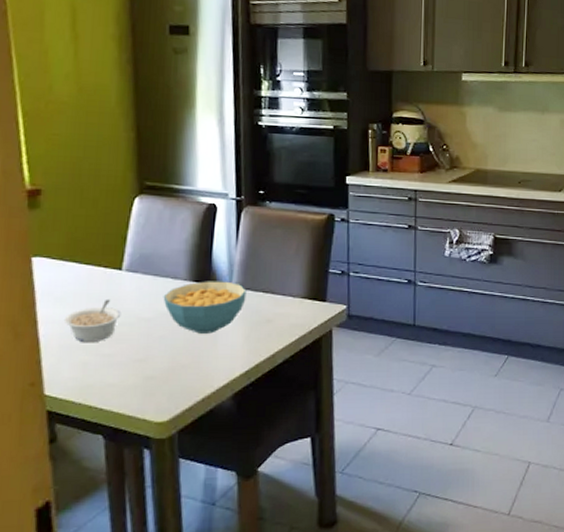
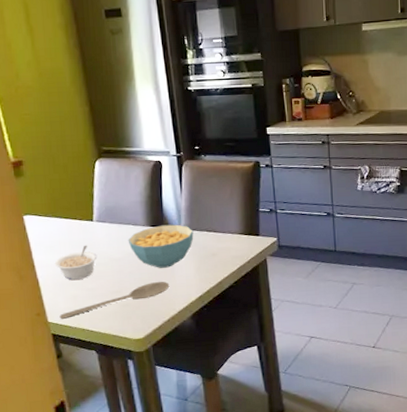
wooden spoon: none [60,349,210,392] -> present [59,281,170,319]

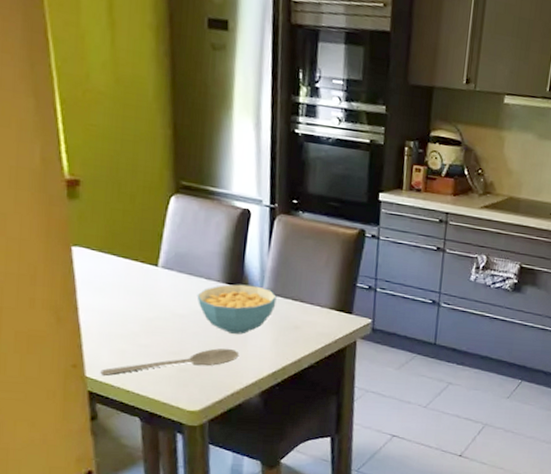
legume: present [54,245,98,281] -> none [102,292,157,333]

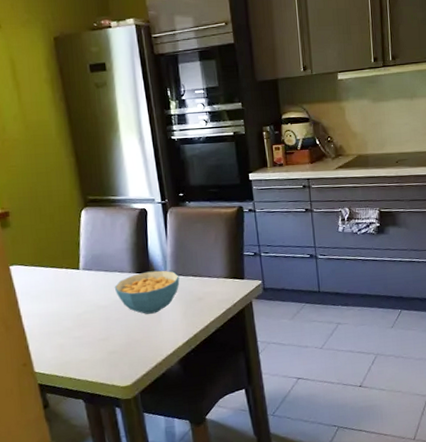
wooden spoon: present [100,348,240,376] -> none [46,327,157,369]

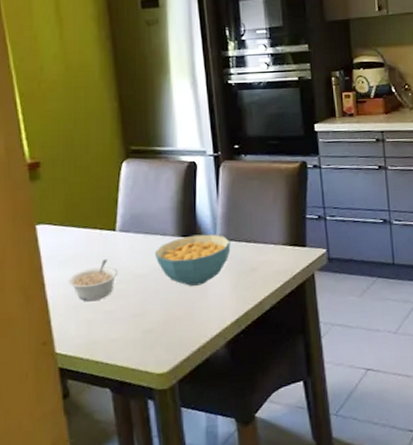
legume: none [41,293,84,329] -> present [67,258,118,302]

